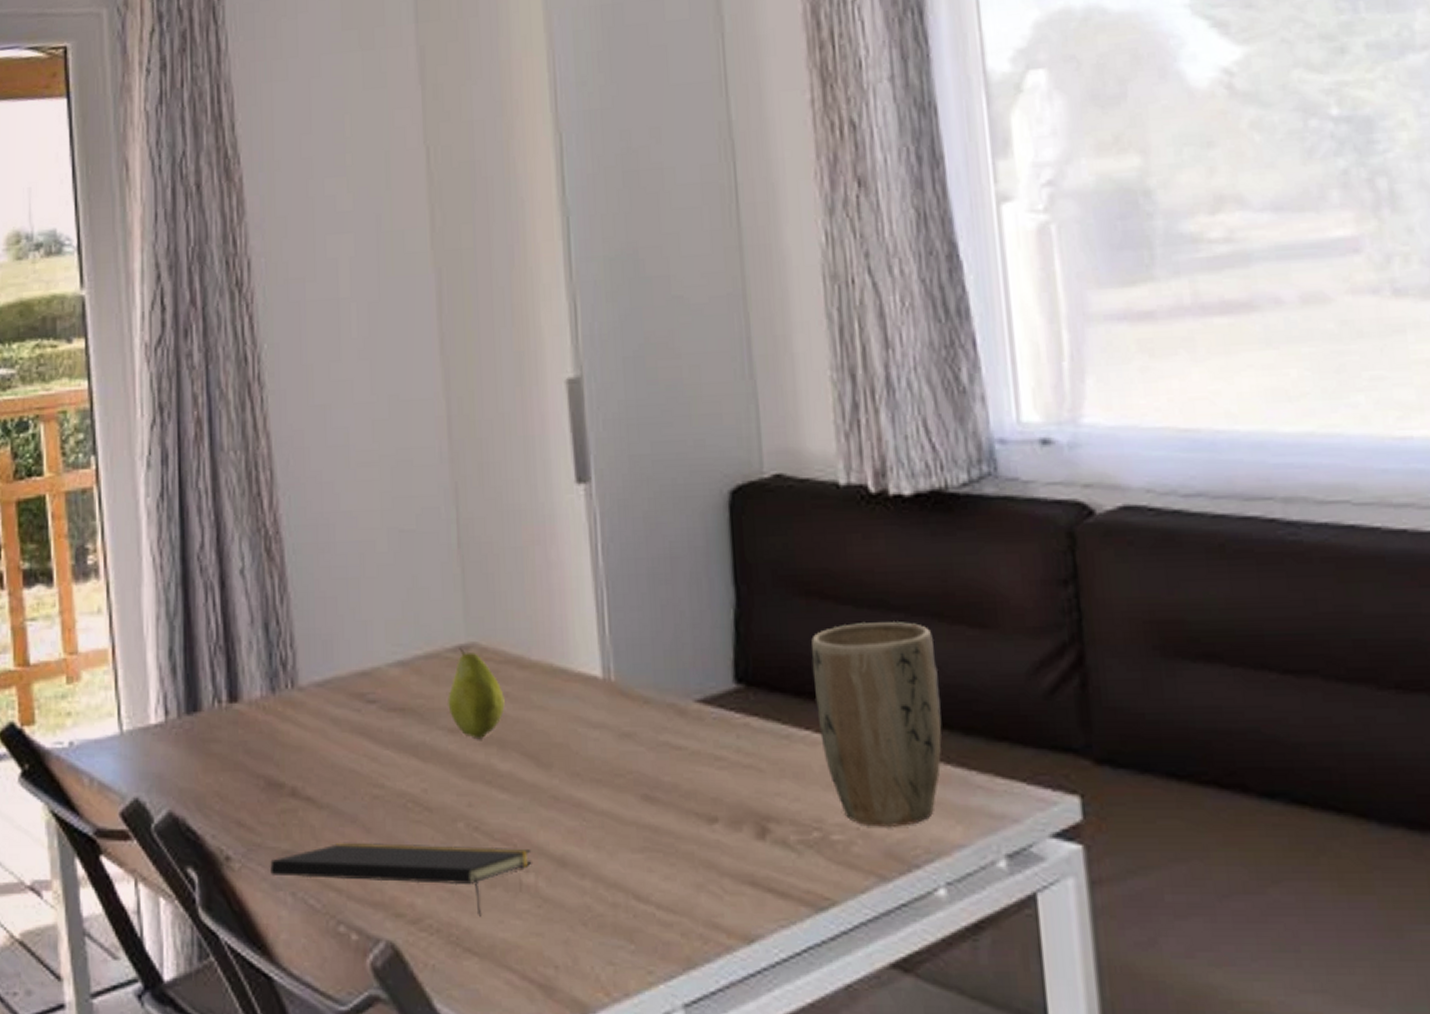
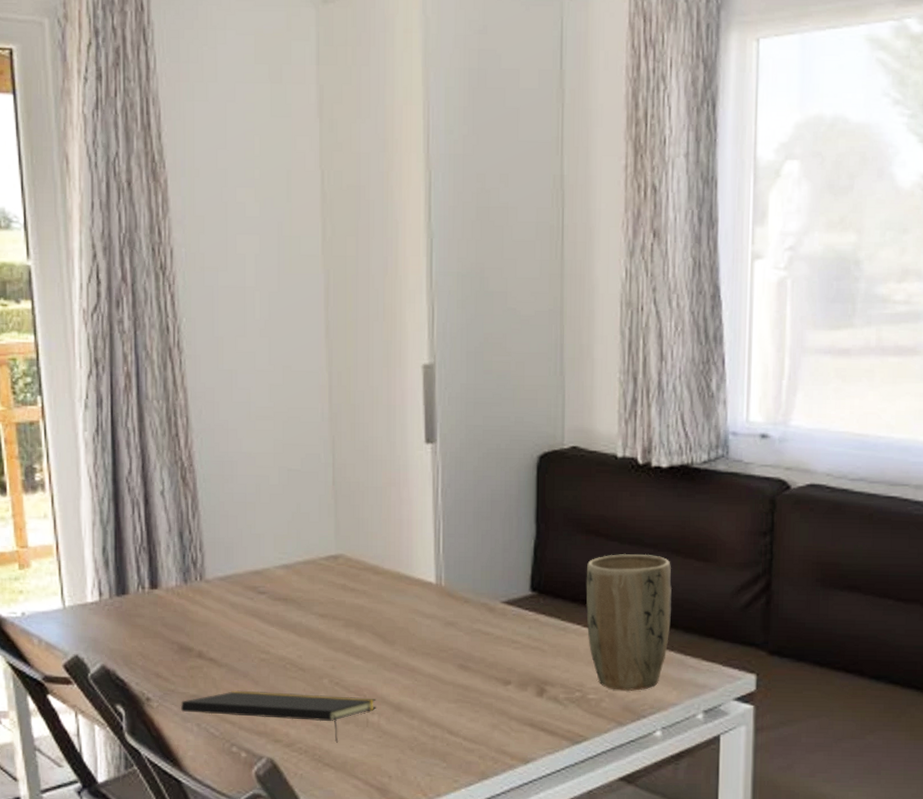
fruit: present [448,647,505,738] -> none [320,557,363,622]

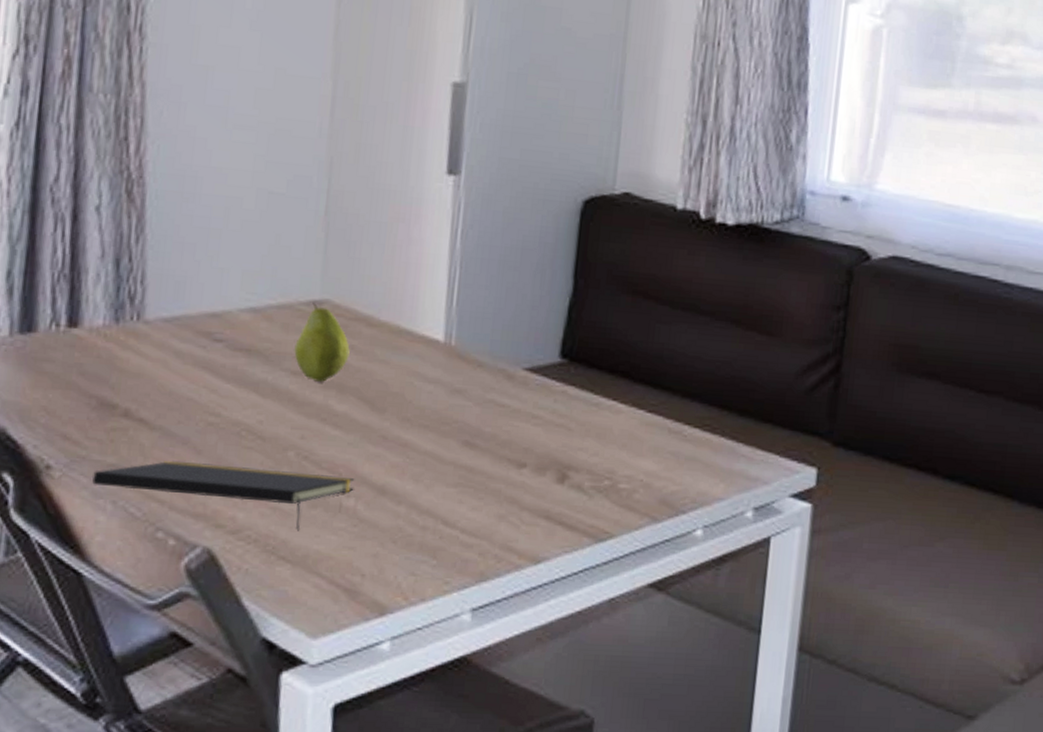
fruit: none [320,557,363,622] -> present [294,301,350,382]
plant pot: present [585,553,672,691] -> none [624,320,729,481]

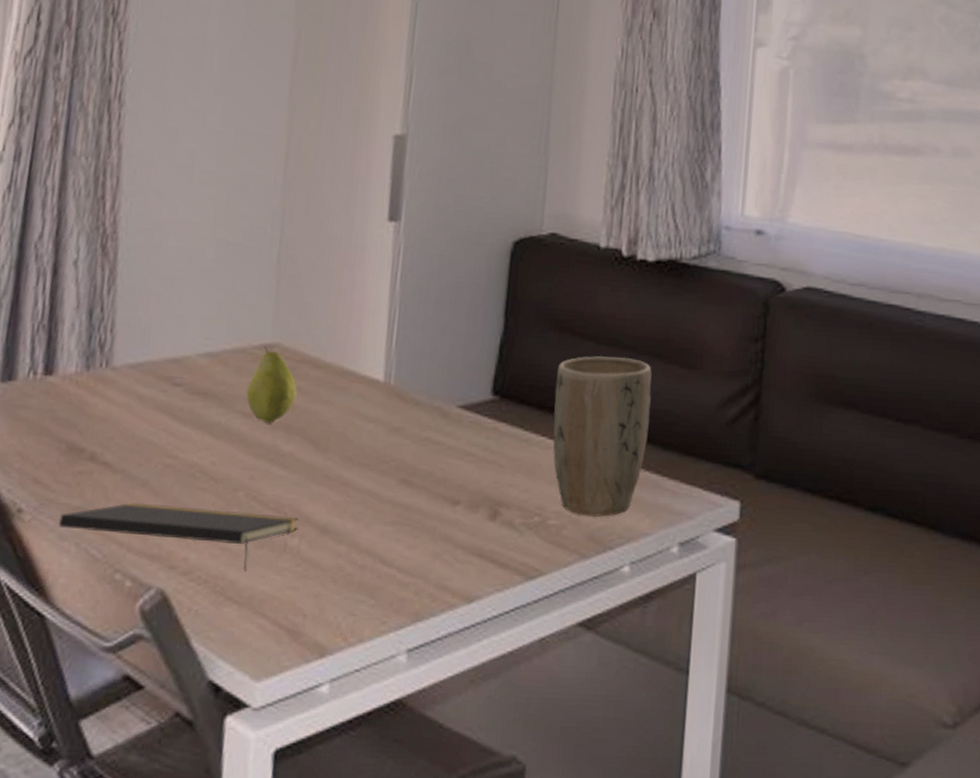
plant pot: none [624,320,729,481] -> present [553,355,652,517]

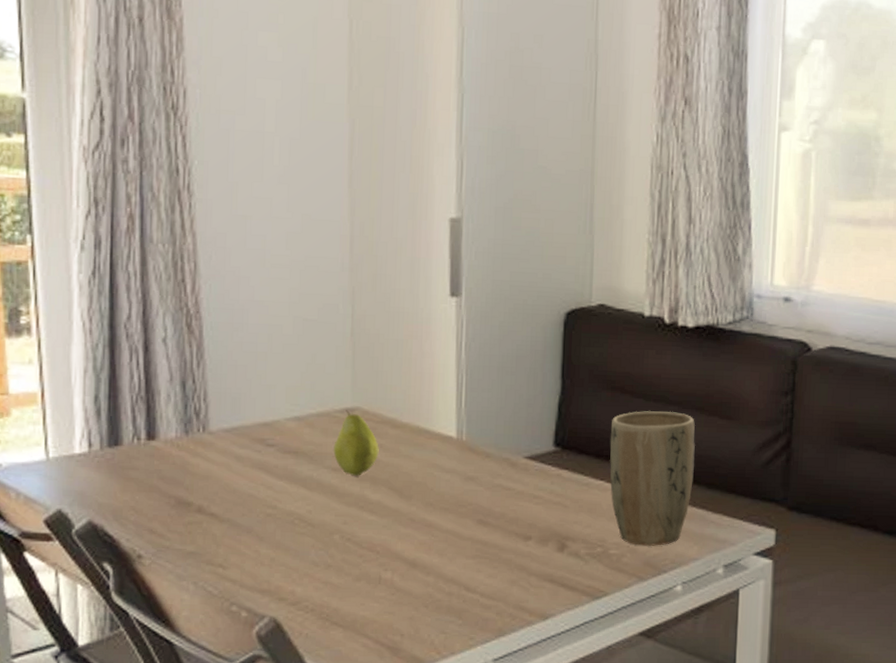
notepad: present [58,502,299,572] -> none [176,546,391,601]

